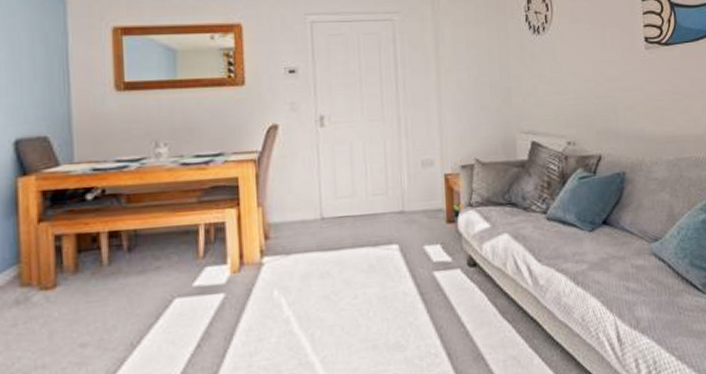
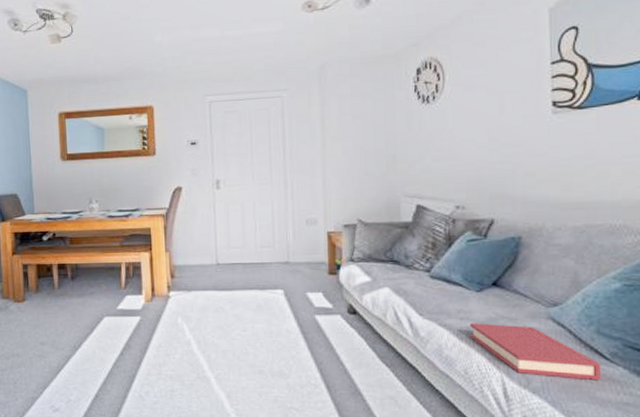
hardback book: none [584,264,696,315] -> present [469,323,600,379]

